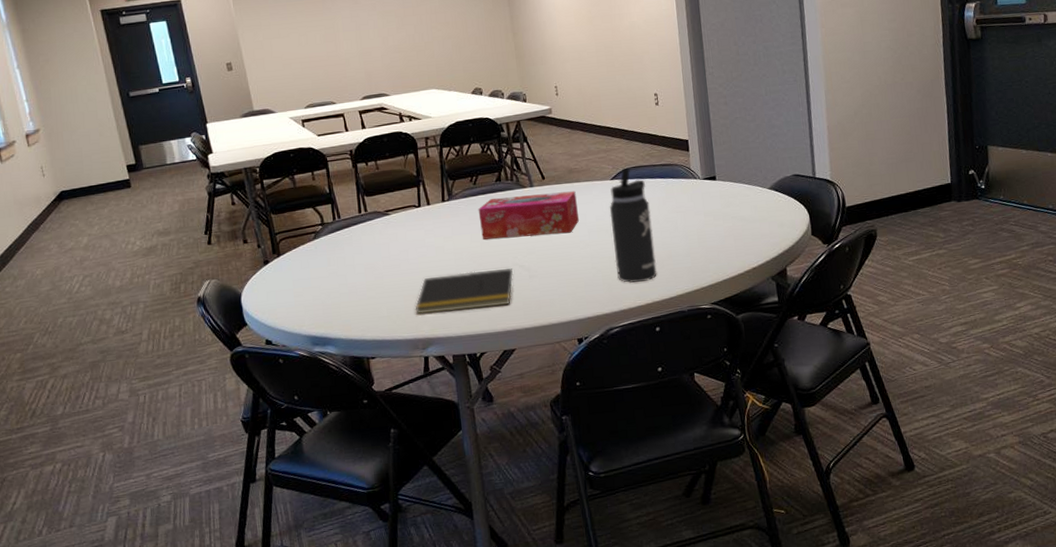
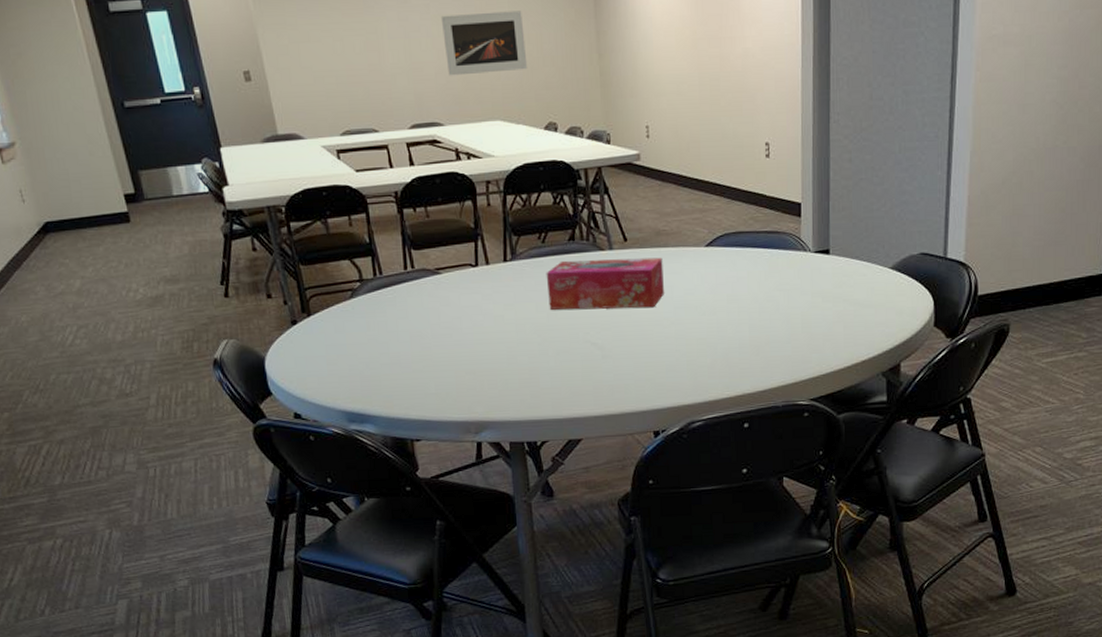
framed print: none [385,4,456,57] -> present [440,11,528,76]
notepad: present [414,268,514,315] -> none [467,346,584,394]
thermos bottle: present [609,167,657,283] -> none [701,232,751,370]

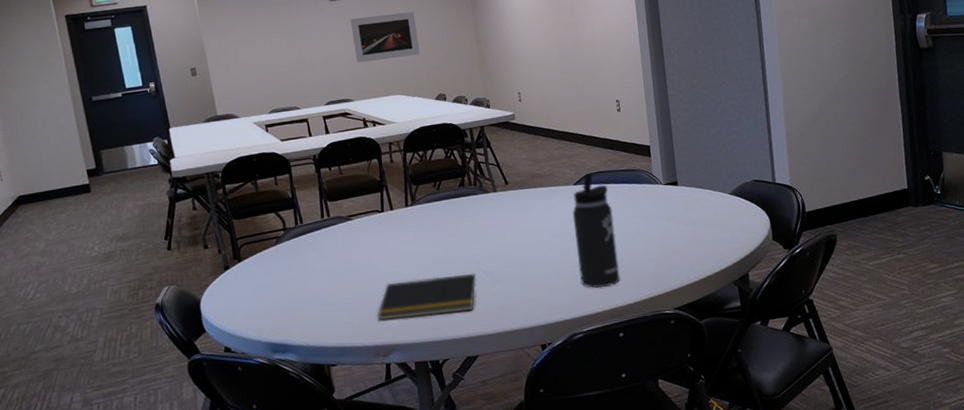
notepad: none [467,346,584,394] -> present [377,274,477,321]
tissue box: present [546,257,664,310] -> none [441,196,542,245]
thermos bottle: none [701,232,751,370] -> present [572,173,620,288]

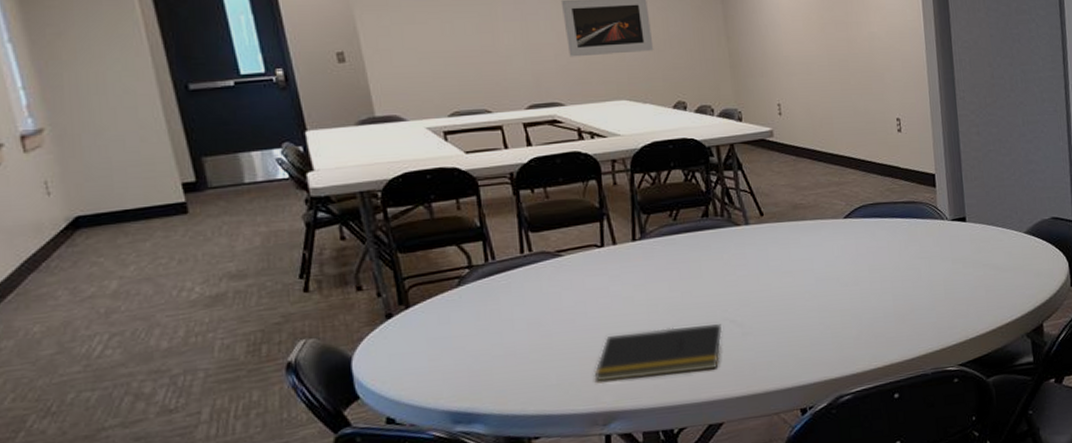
thermos bottle: present [572,173,620,288] -> none [841,204,897,341]

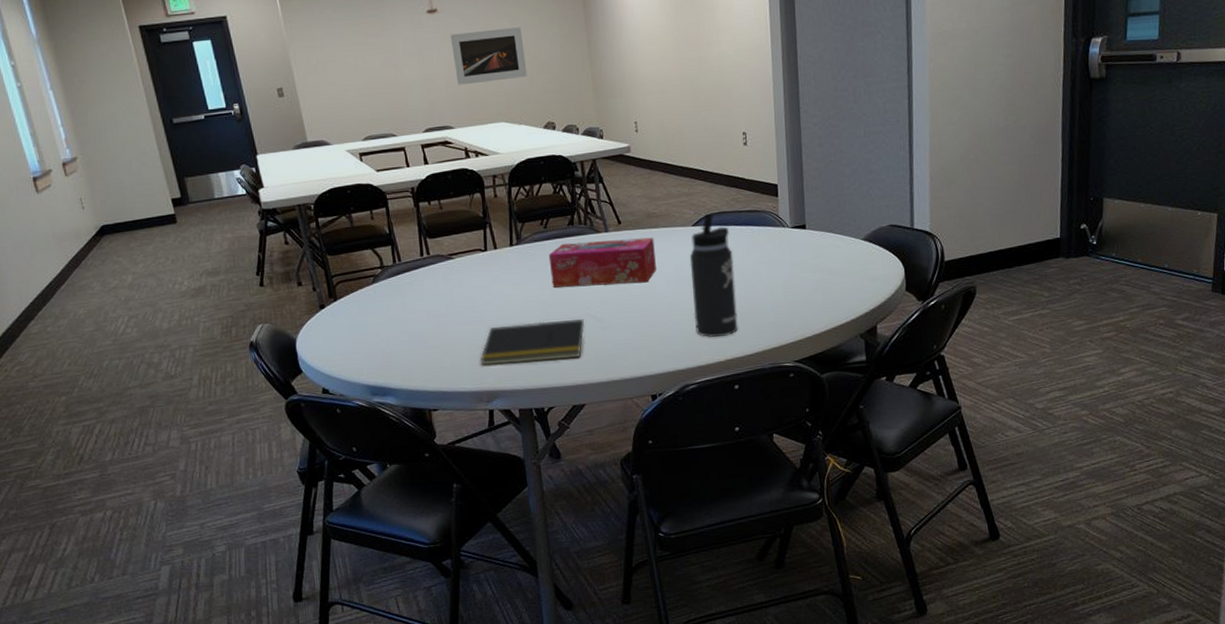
tissue box: none [678,230,804,288] -> present [548,237,656,288]
thermos bottle: none [841,204,897,341] -> present [689,213,738,337]

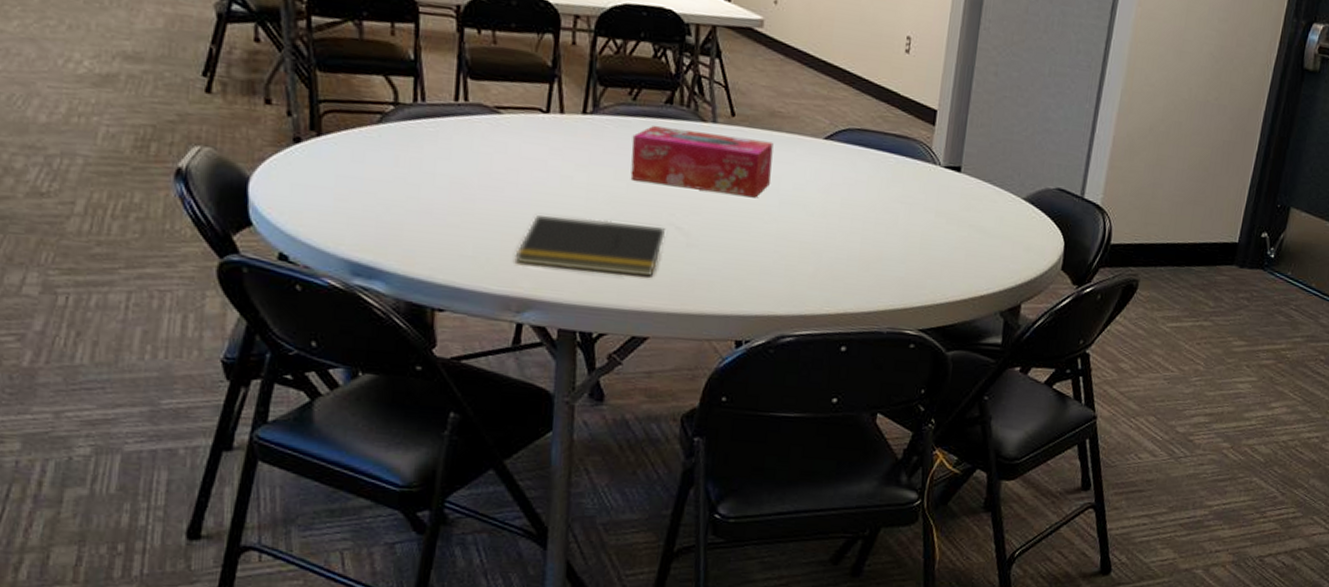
thermos bottle: present [689,213,738,337] -> none [805,126,869,284]

